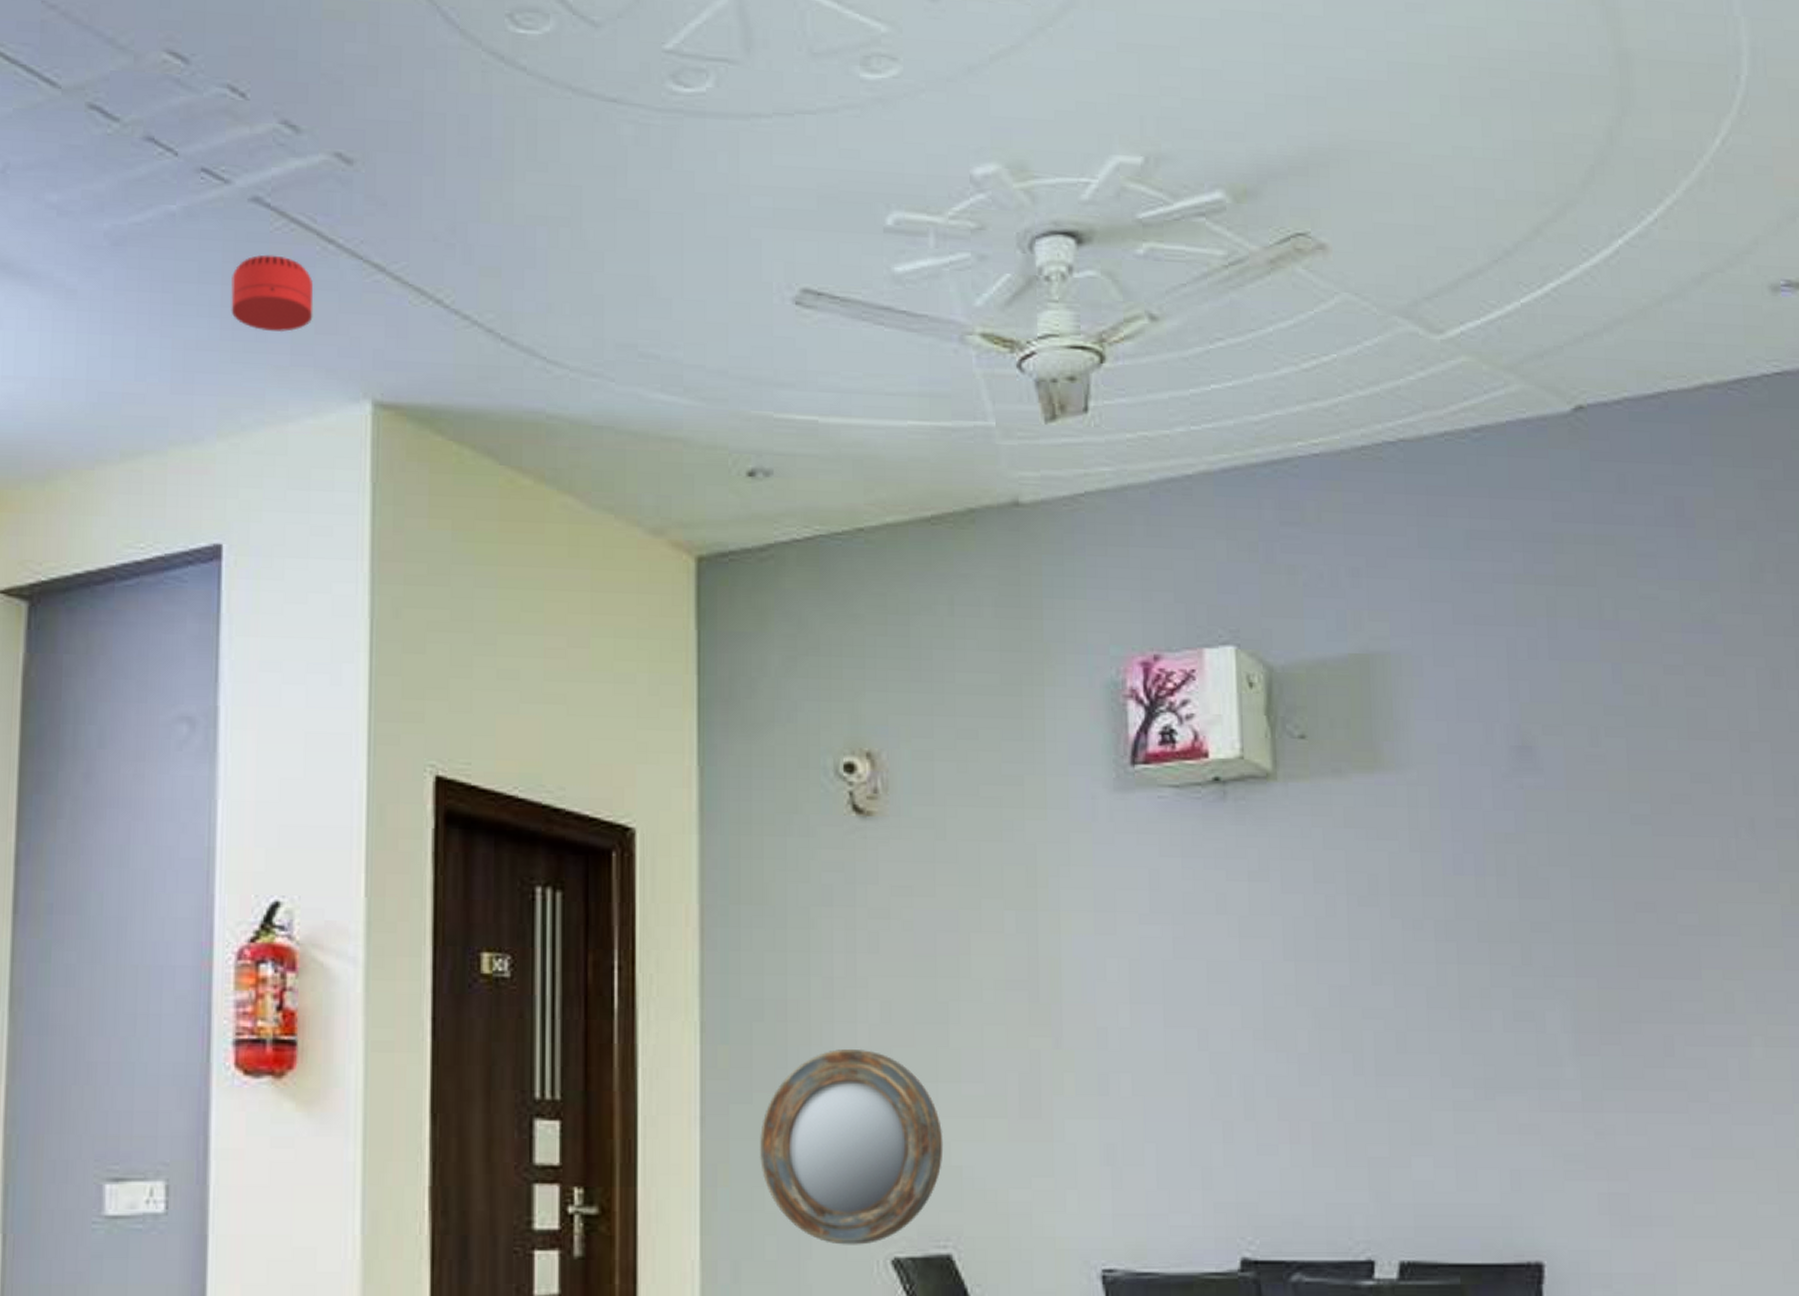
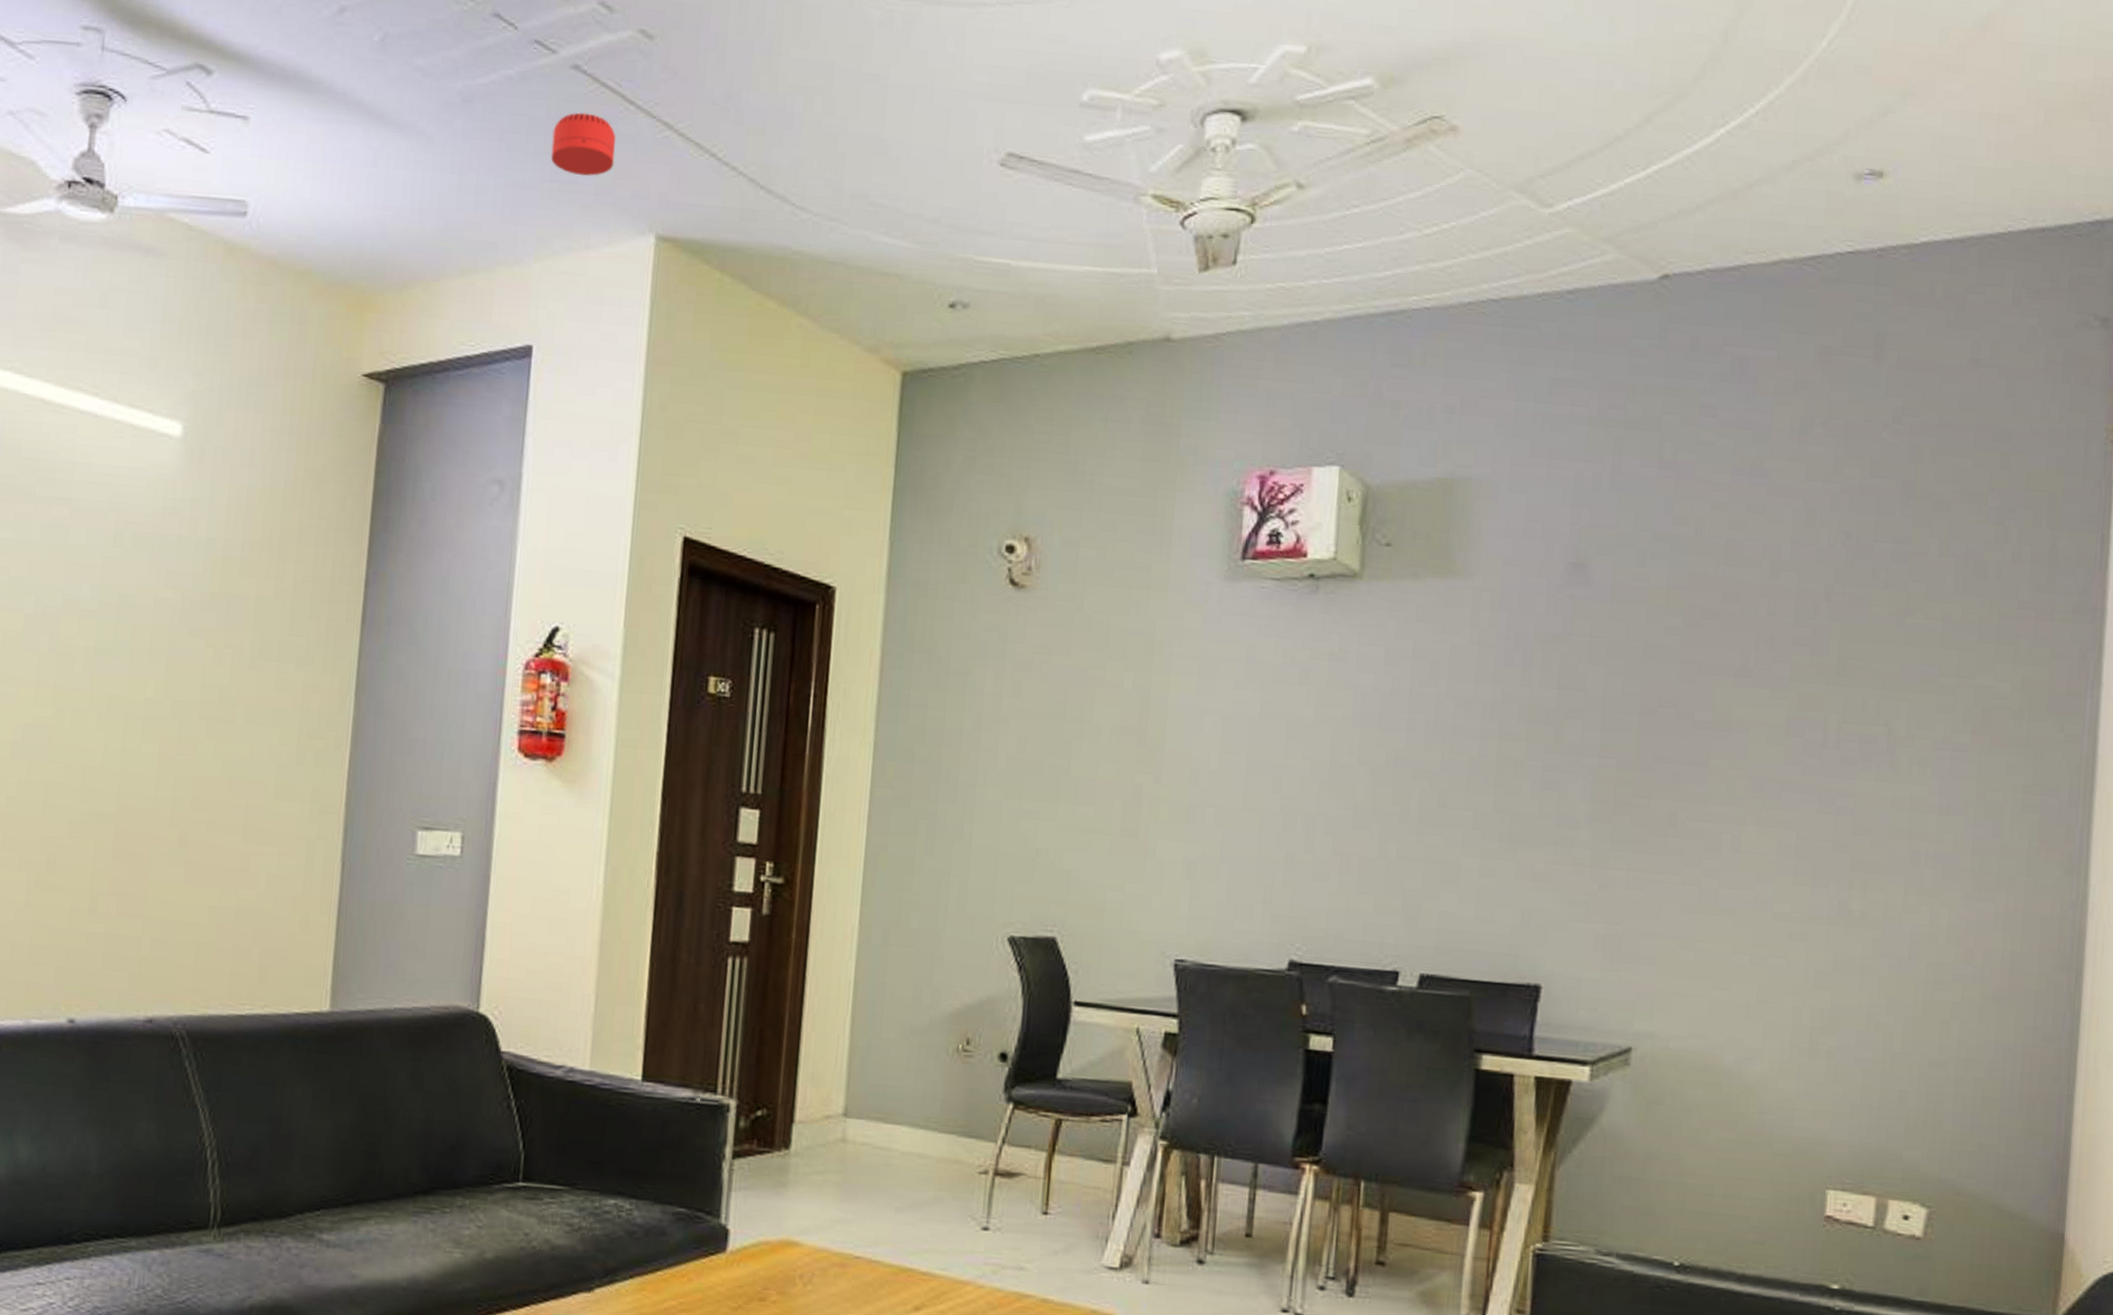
home mirror: present [760,1049,944,1245] -> none [912,771,1058,924]

